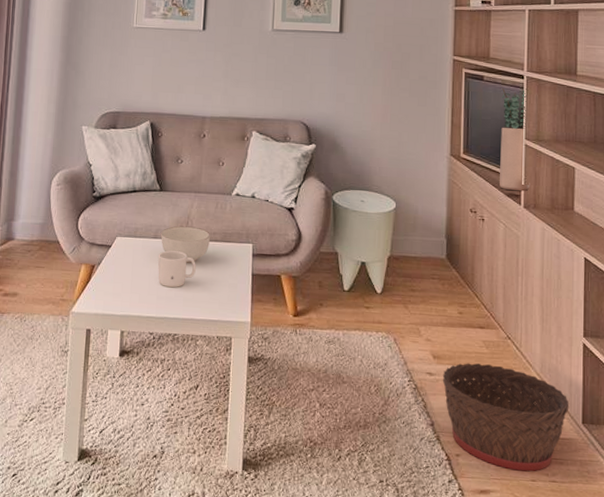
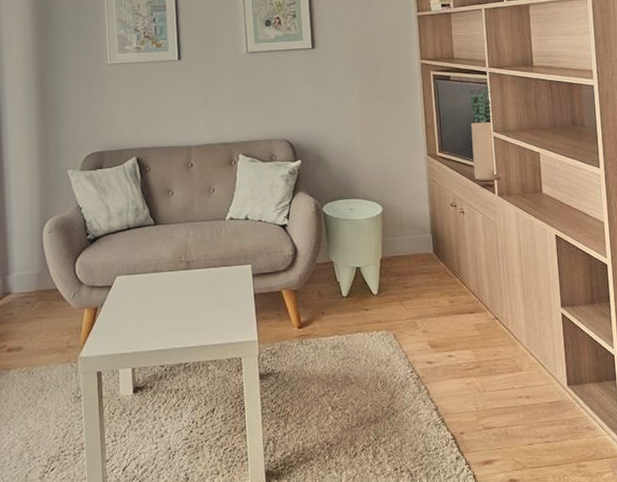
mug: present [157,250,196,288] -> none [160,282,199,319]
bowl: present [160,226,211,263] -> none [159,255,210,292]
basket: present [442,363,570,472] -> none [441,345,555,438]

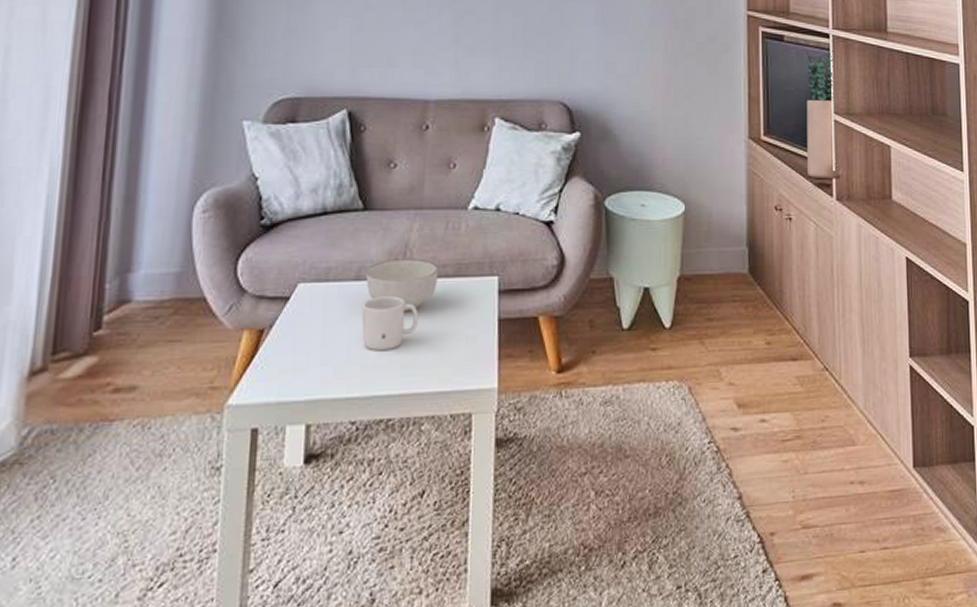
bowl: none [159,255,210,292] -> present [365,258,439,312]
mug: none [160,282,199,319] -> present [361,296,418,351]

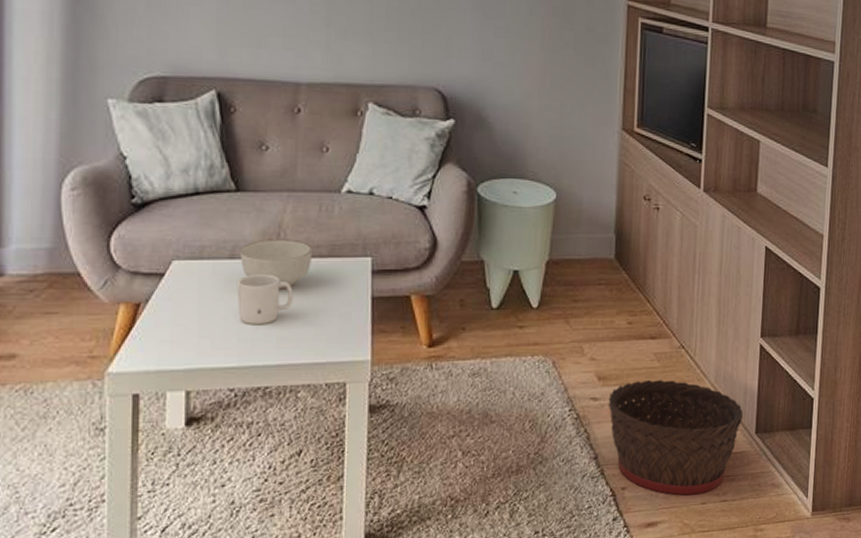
basket: none [750,407,898,542] -> present [608,380,744,496]
vase: present [806,50,842,180] -> none [677,44,711,172]

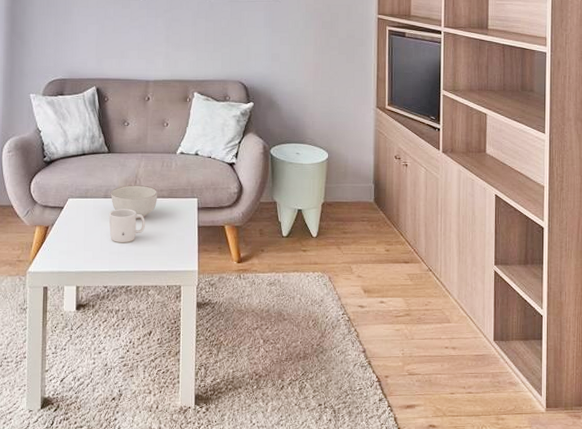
basket: present [608,380,744,496] -> none [372,295,483,386]

